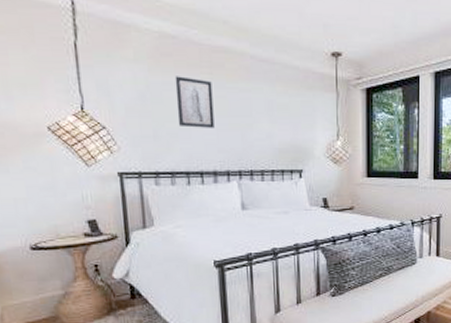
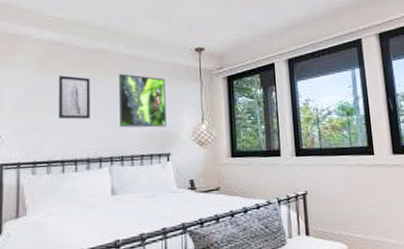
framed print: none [245,77,299,142] -> present [119,73,167,128]

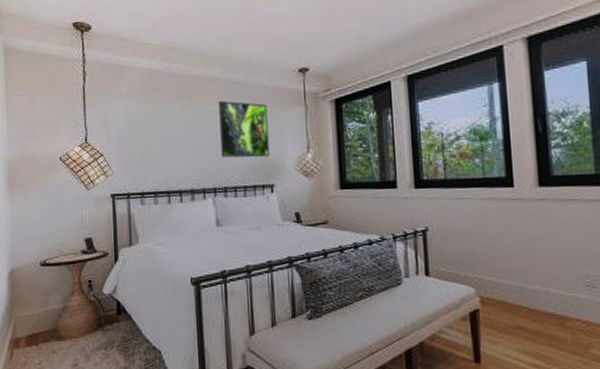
wall art: present [58,75,90,120] -> none [159,105,192,150]

